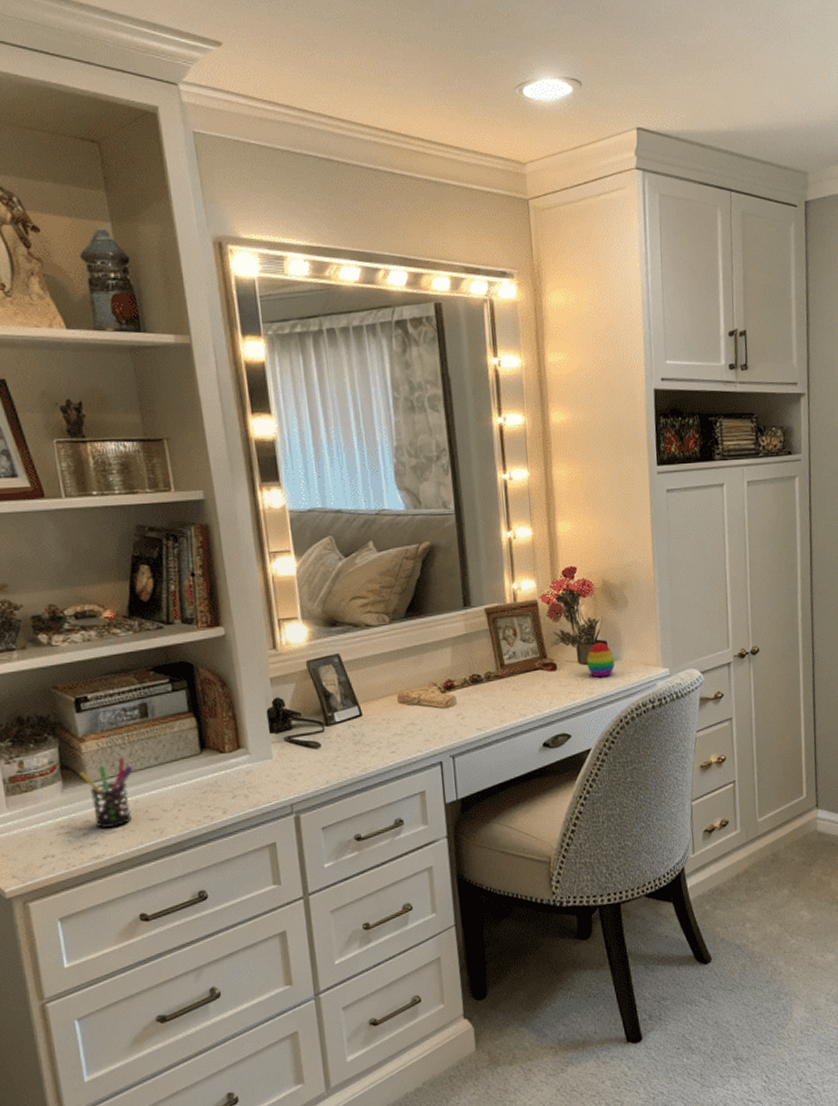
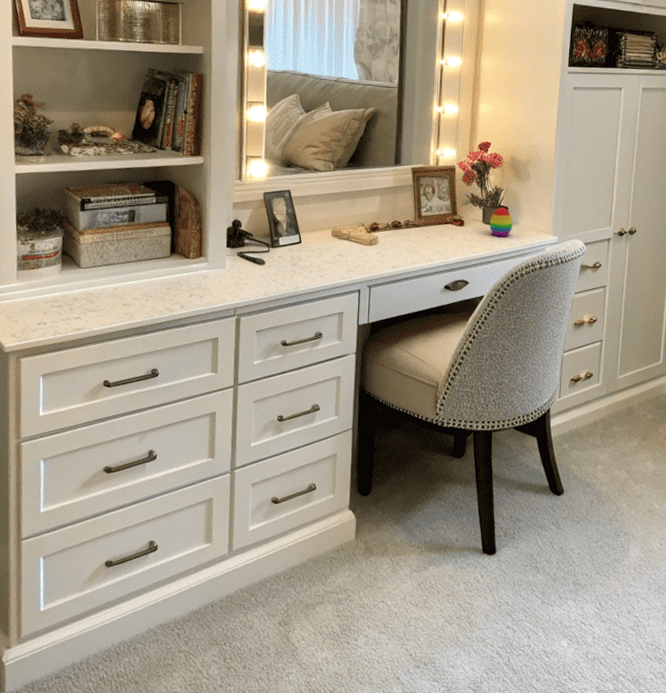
pen holder: present [80,757,133,829] -> none [76,251,116,308]

